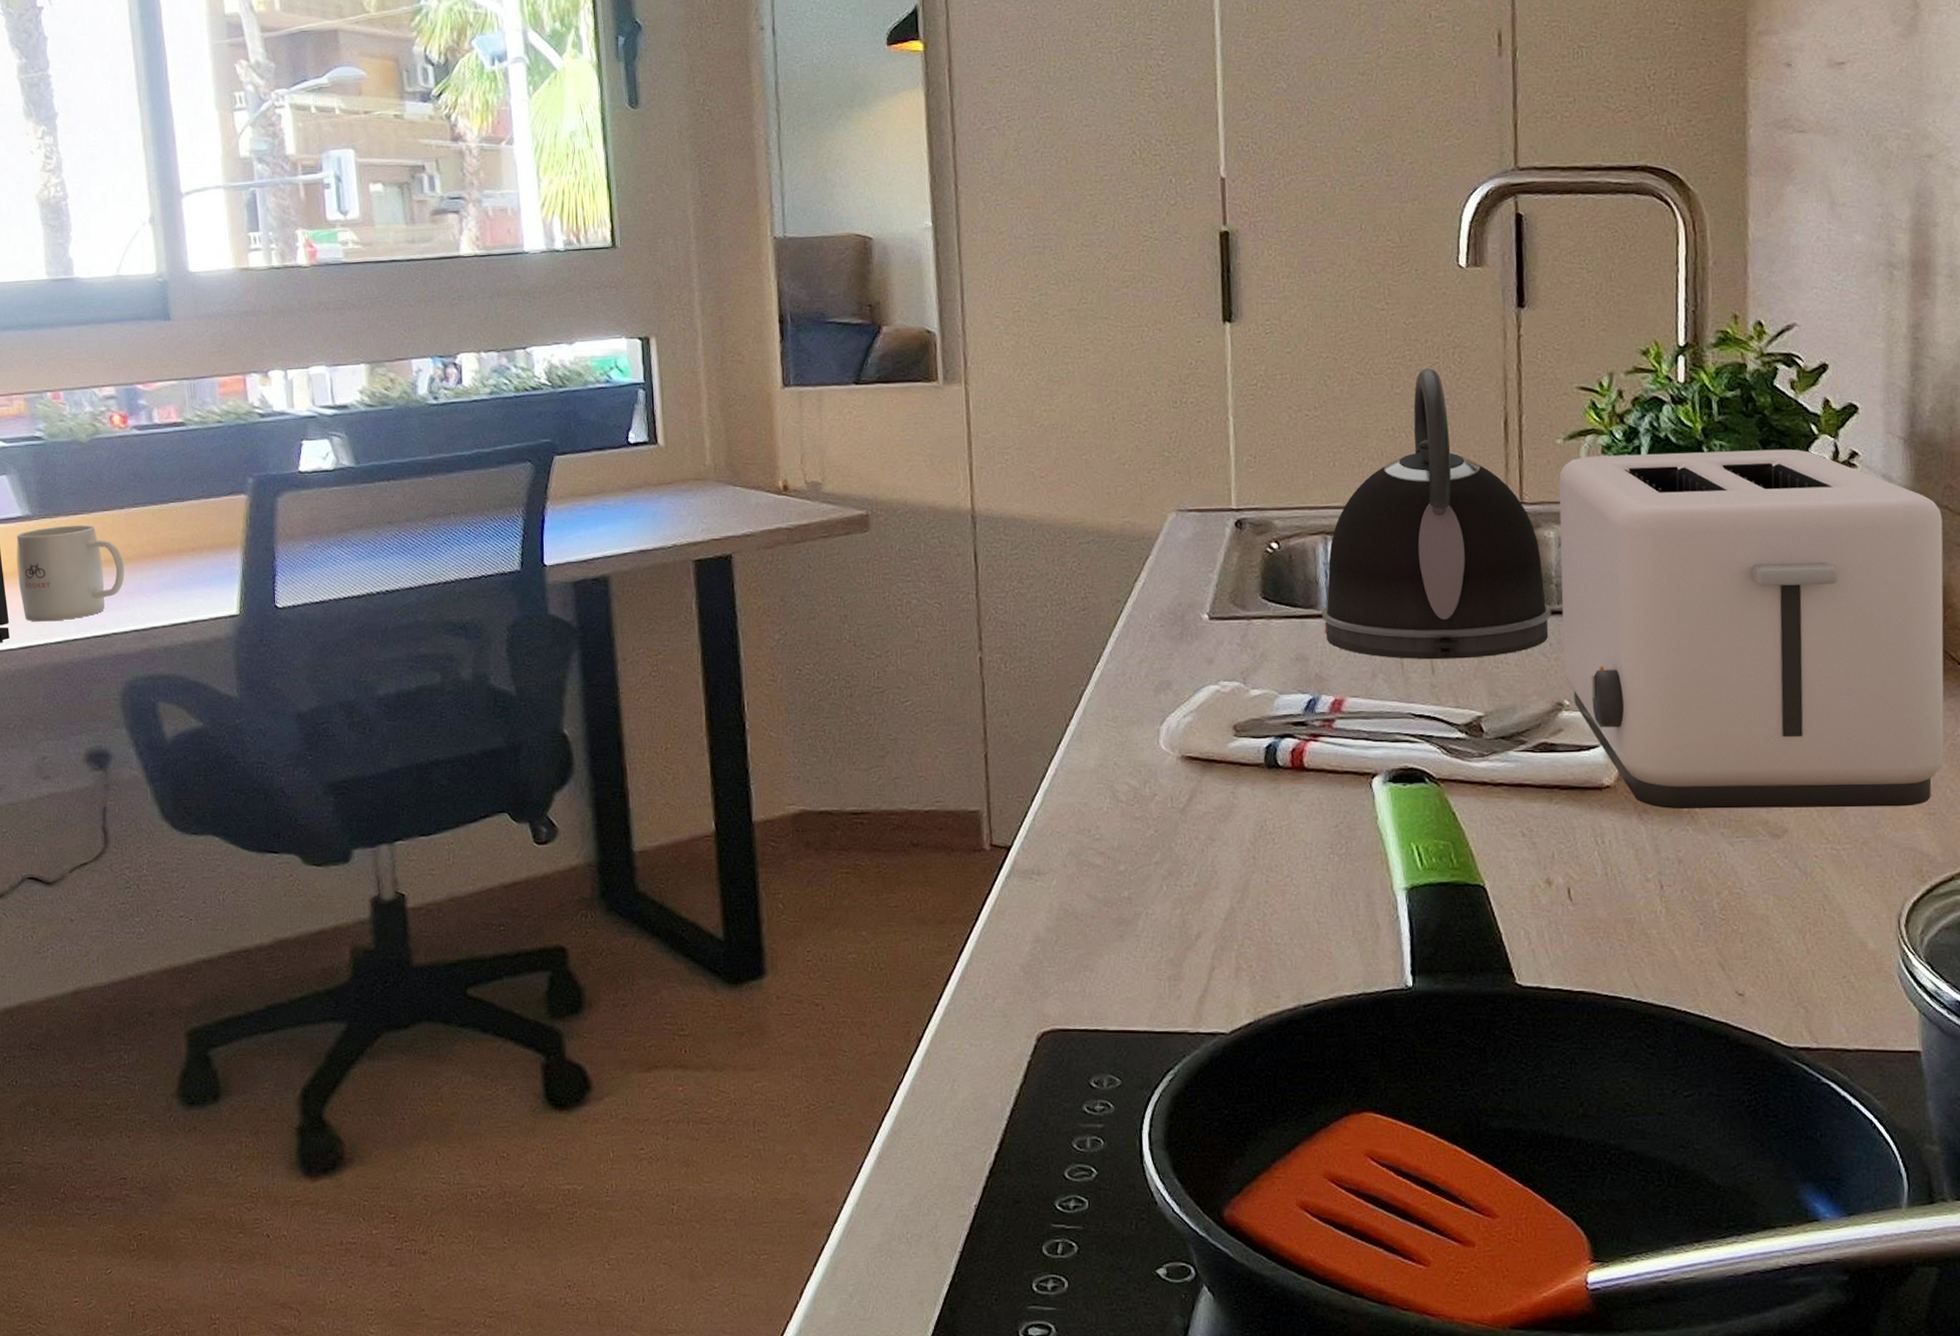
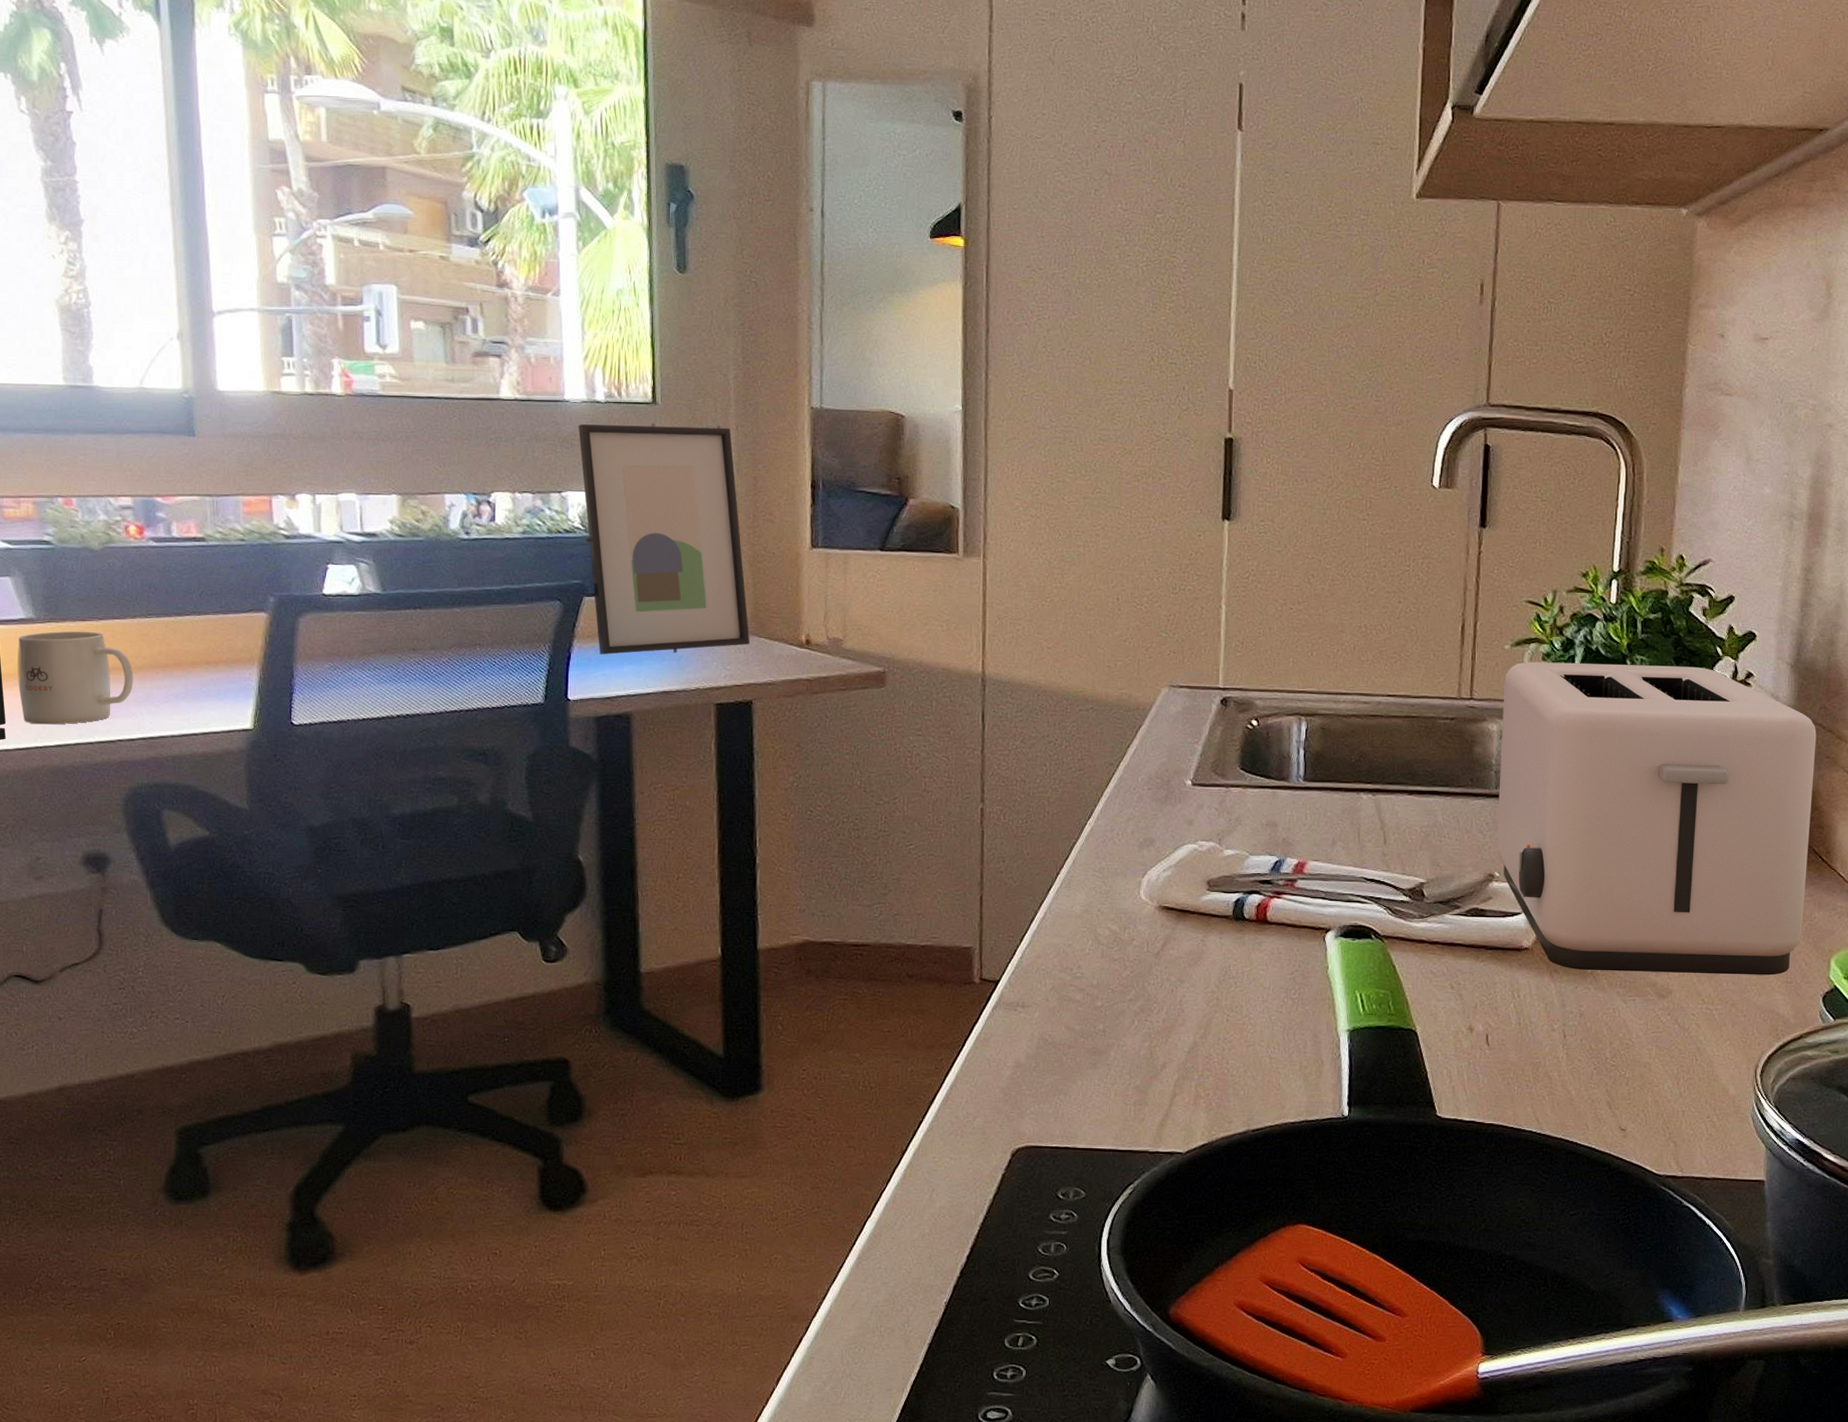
picture frame: none [539,265,726,515] -> present [578,423,750,655]
kettle: present [1321,368,1552,660] -> none [1291,575,1490,832]

